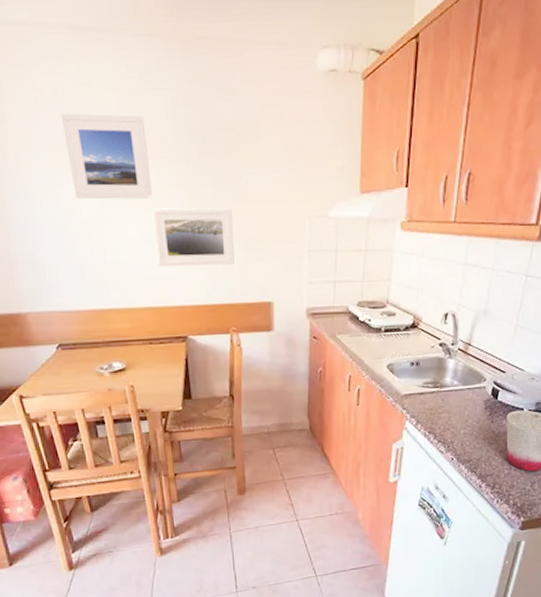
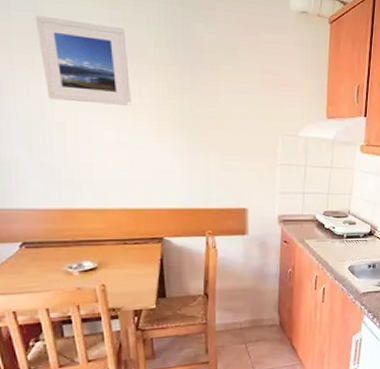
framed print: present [152,208,234,267] -> none [130,115,212,173]

